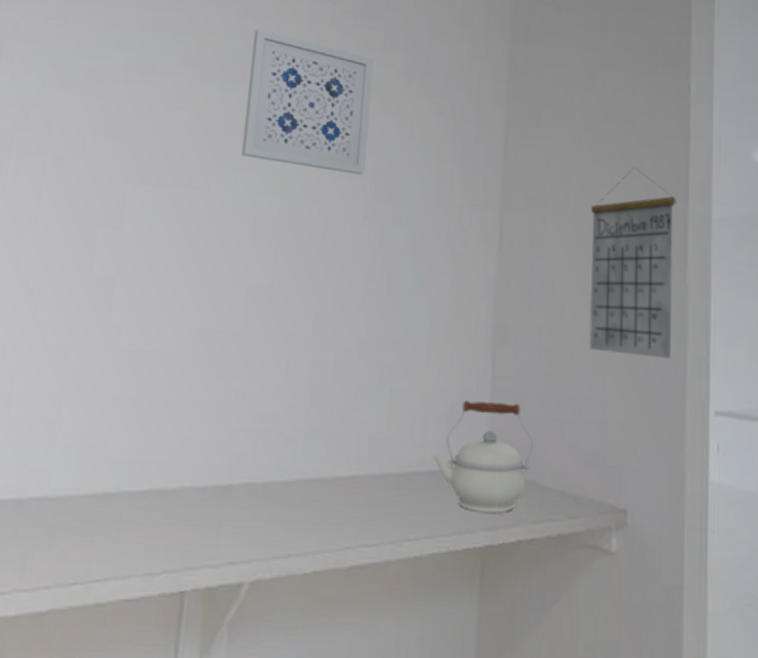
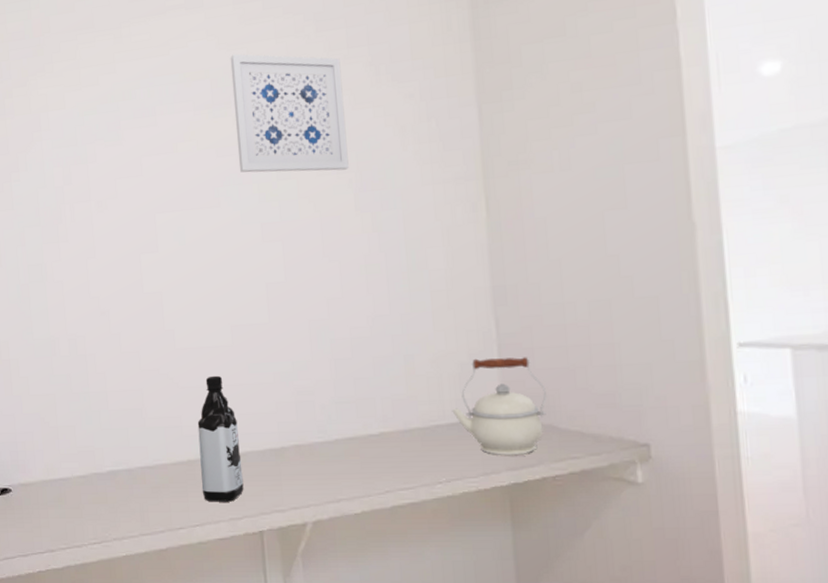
water bottle: none [114,387,180,551] -> present [197,375,244,502]
calendar: present [589,167,676,358] -> none [576,109,683,299]

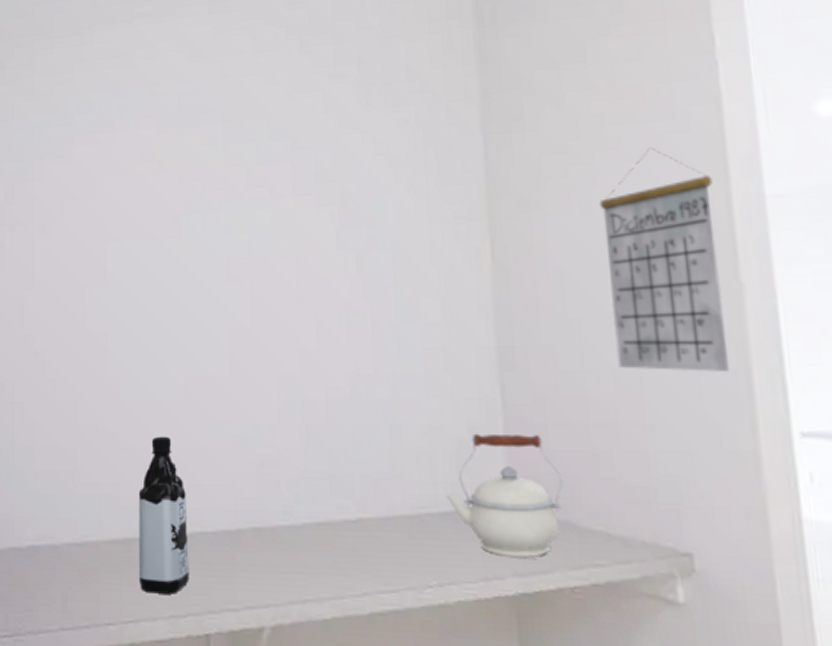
wall art: present [230,54,349,173] -> none [201,67,331,203]
calendar: none [576,109,683,299] -> present [599,147,730,372]

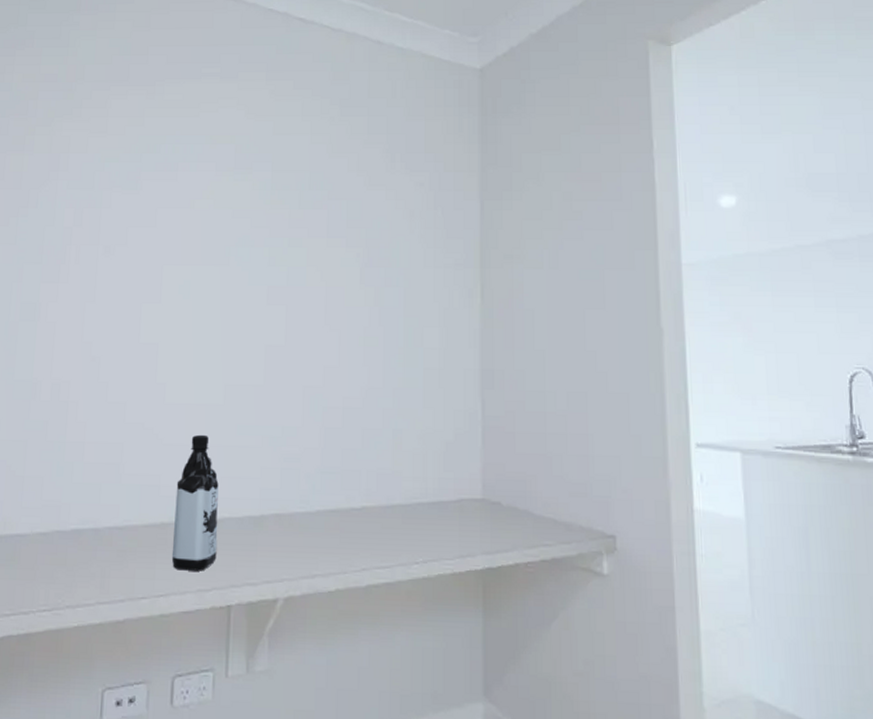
kettle: present [446,433,563,558] -> none [434,438,524,540]
calendar: present [599,147,730,372] -> none [564,221,650,396]

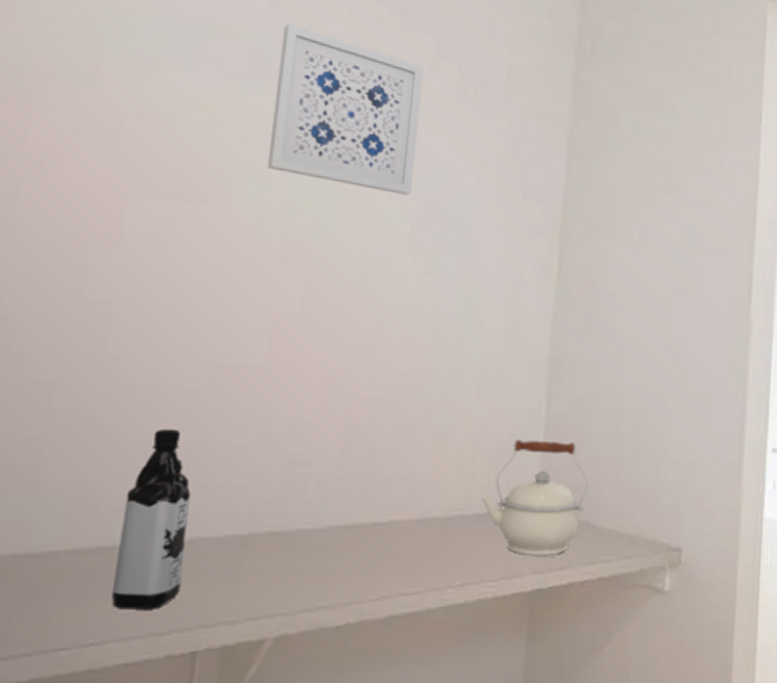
wall art: none [252,125,360,244] -> present [266,23,424,195]
kettle: none [434,438,524,540] -> present [481,439,588,557]

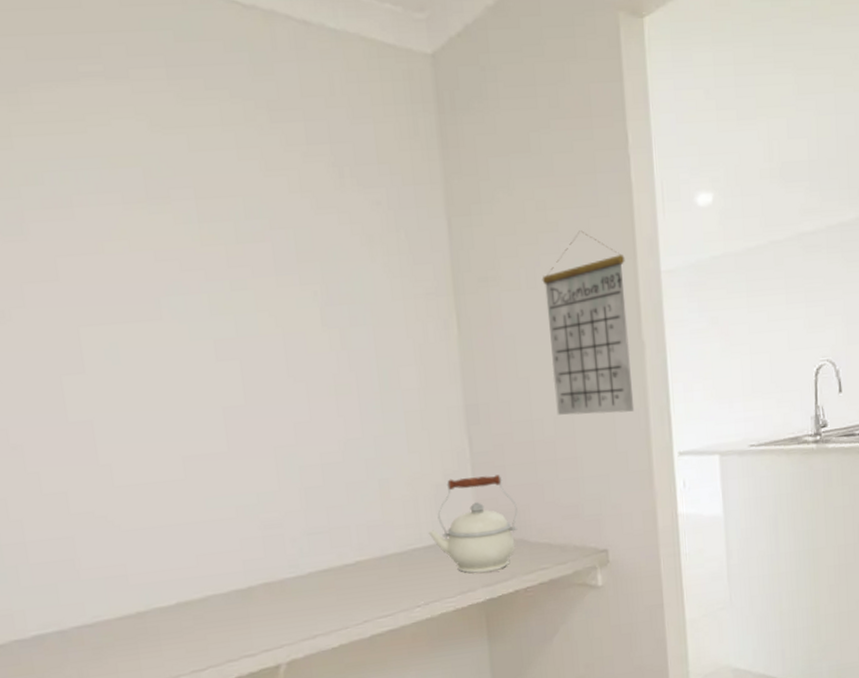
water bottle: present [111,428,191,610] -> none [146,513,207,656]
wall art: present [266,23,424,195] -> none [166,139,313,282]
calendar: none [649,198,743,395] -> present [542,230,635,416]

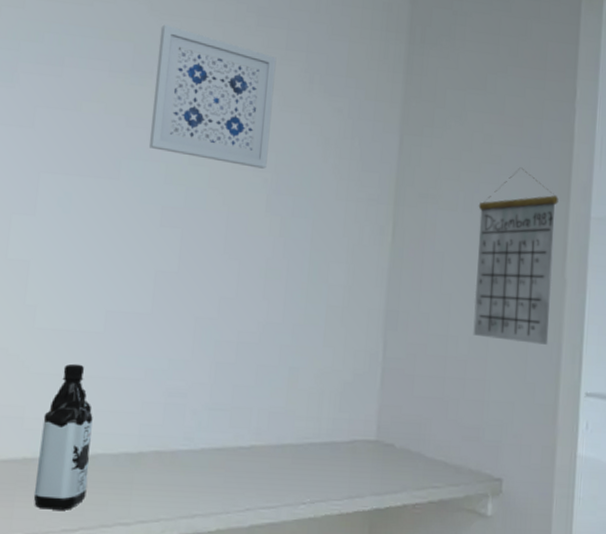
water bottle: none [146,513,207,656] -> present [33,363,93,510]
wall art: none [166,139,313,282] -> present [148,24,277,169]
kettle: present [428,474,518,574] -> none [328,379,420,481]

